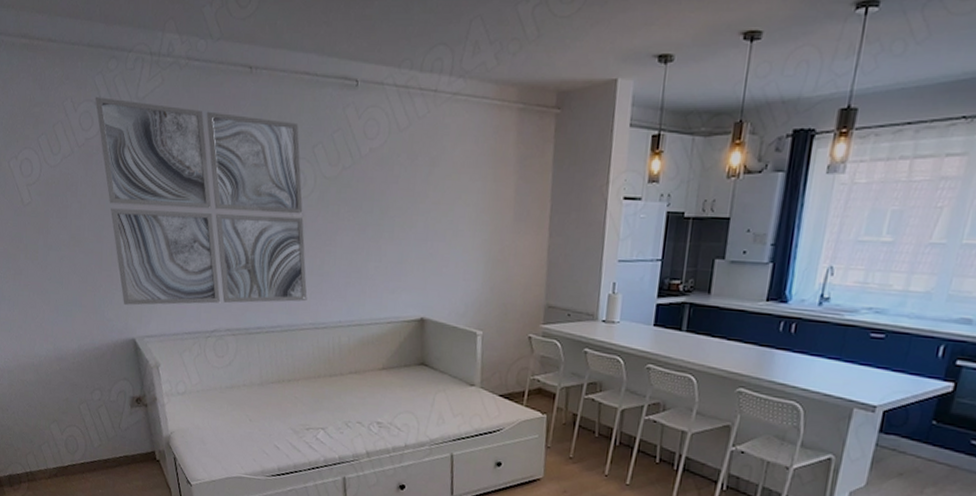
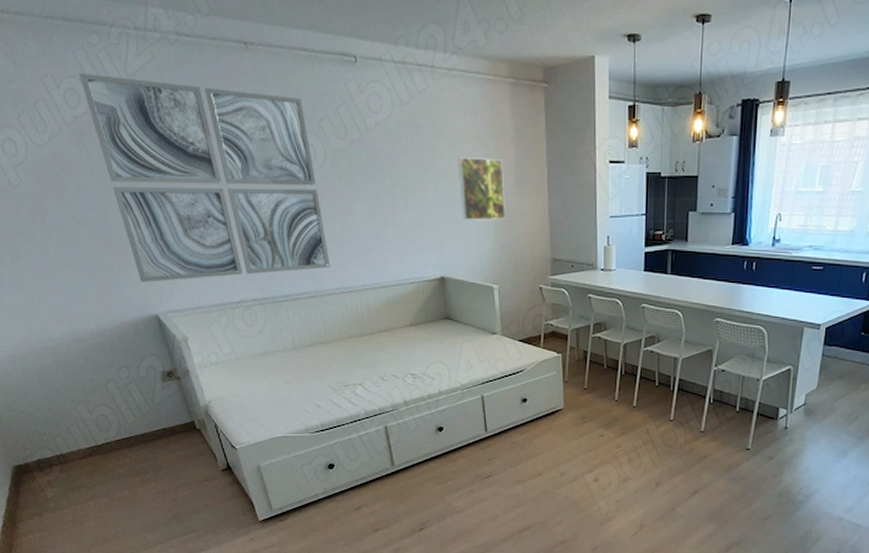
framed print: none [451,188,501,259] -> present [457,157,505,221]

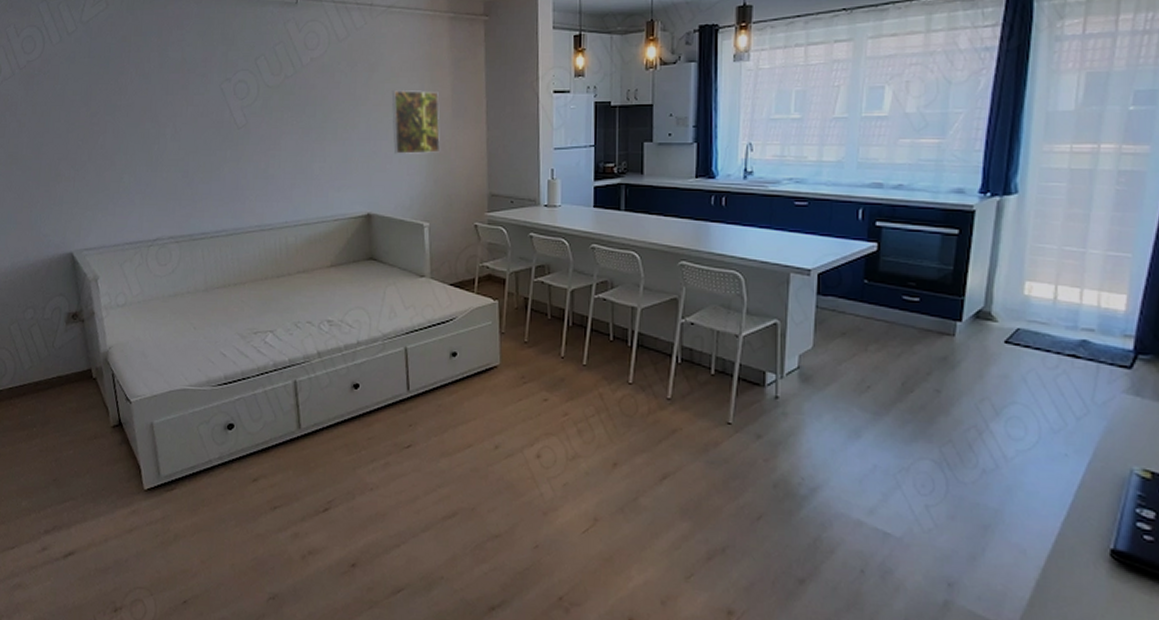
wall art: present [78,73,331,282] -> none [38,22,253,219]

